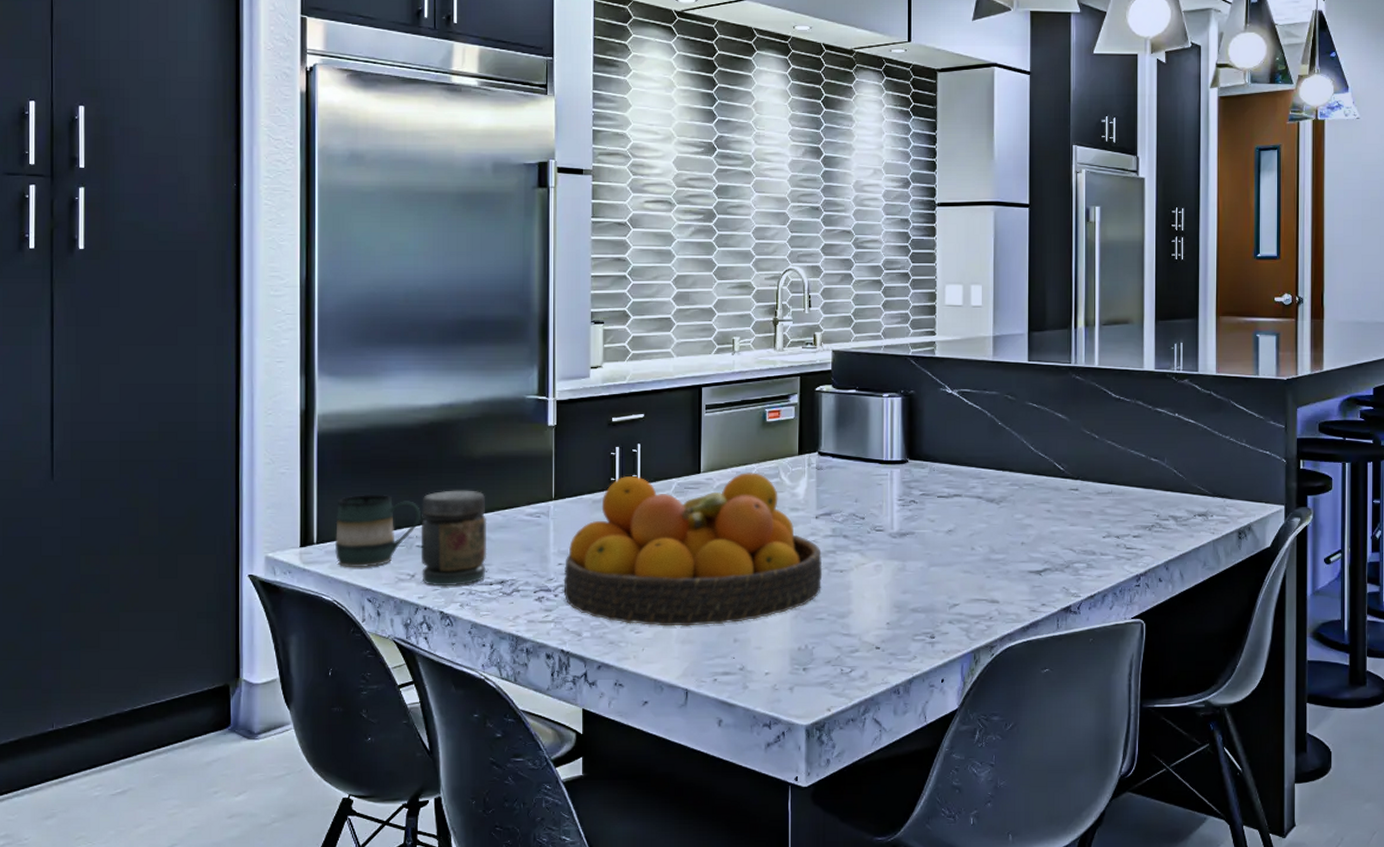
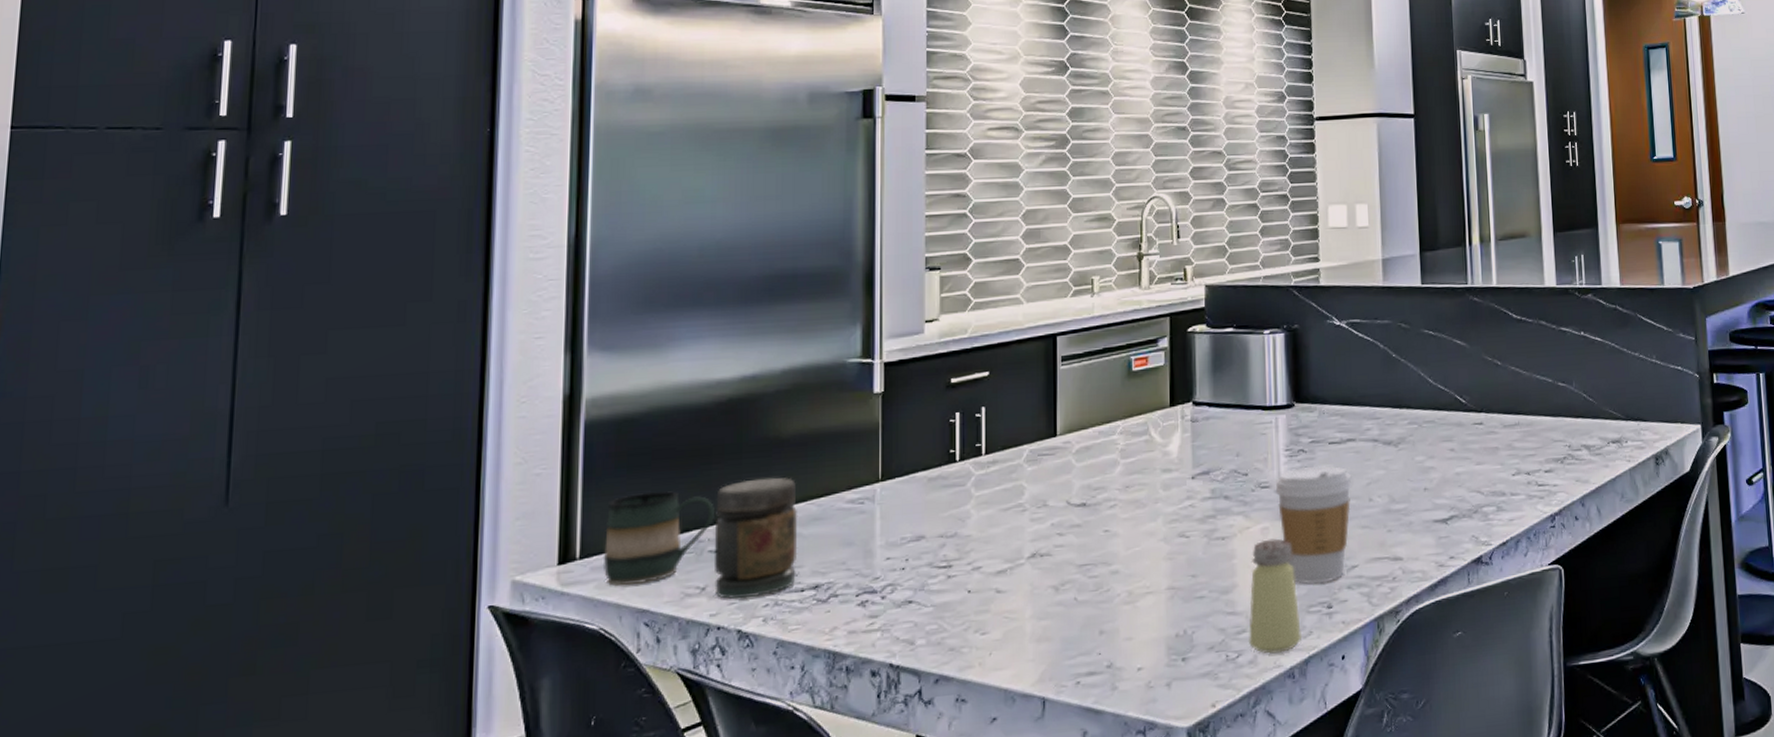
fruit bowl: present [563,473,823,626] -> none [892,431,1202,625]
saltshaker: none [860,575,908,672] -> present [1248,538,1303,654]
coffee cup: none [888,515,957,617] -> present [1275,465,1352,584]

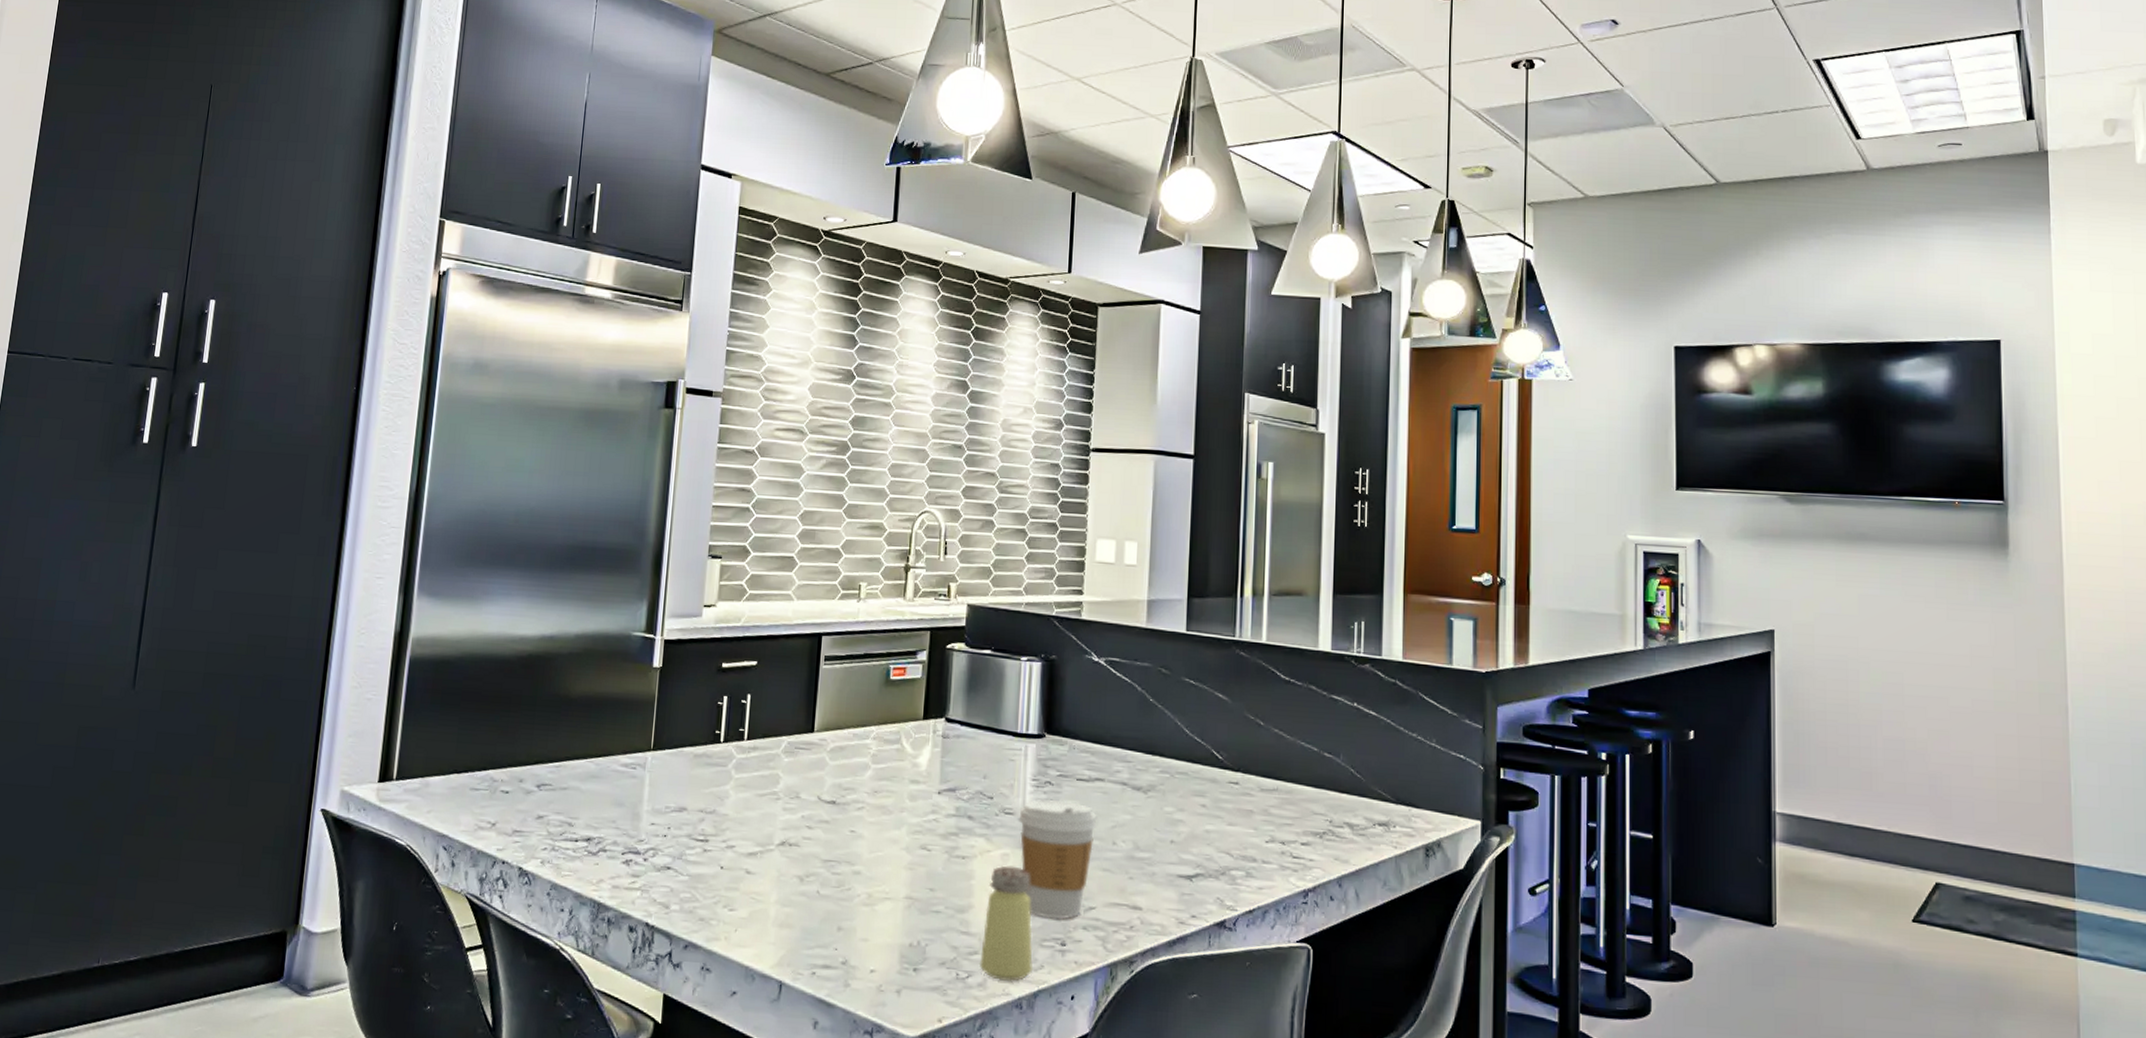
mug: present [602,490,716,586] -> none [414,729,510,811]
jar: present [713,477,798,599] -> none [503,731,579,839]

